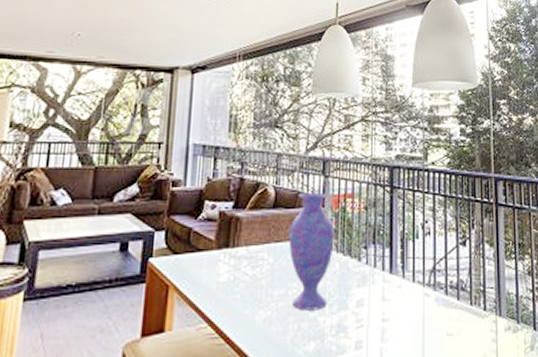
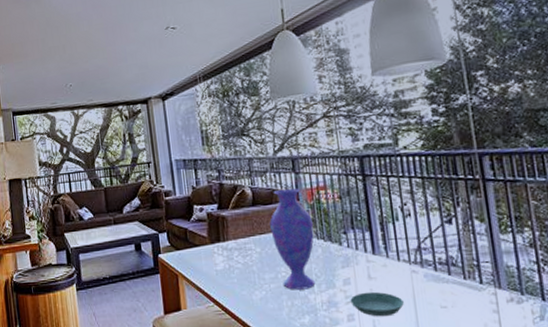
saucer: none [361,315,413,345] -> present [350,291,404,317]

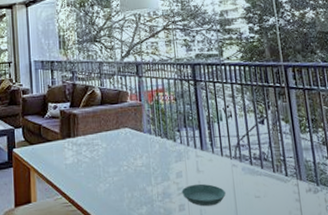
vase: present [270,188,316,290] -> none [115,90,153,183]

